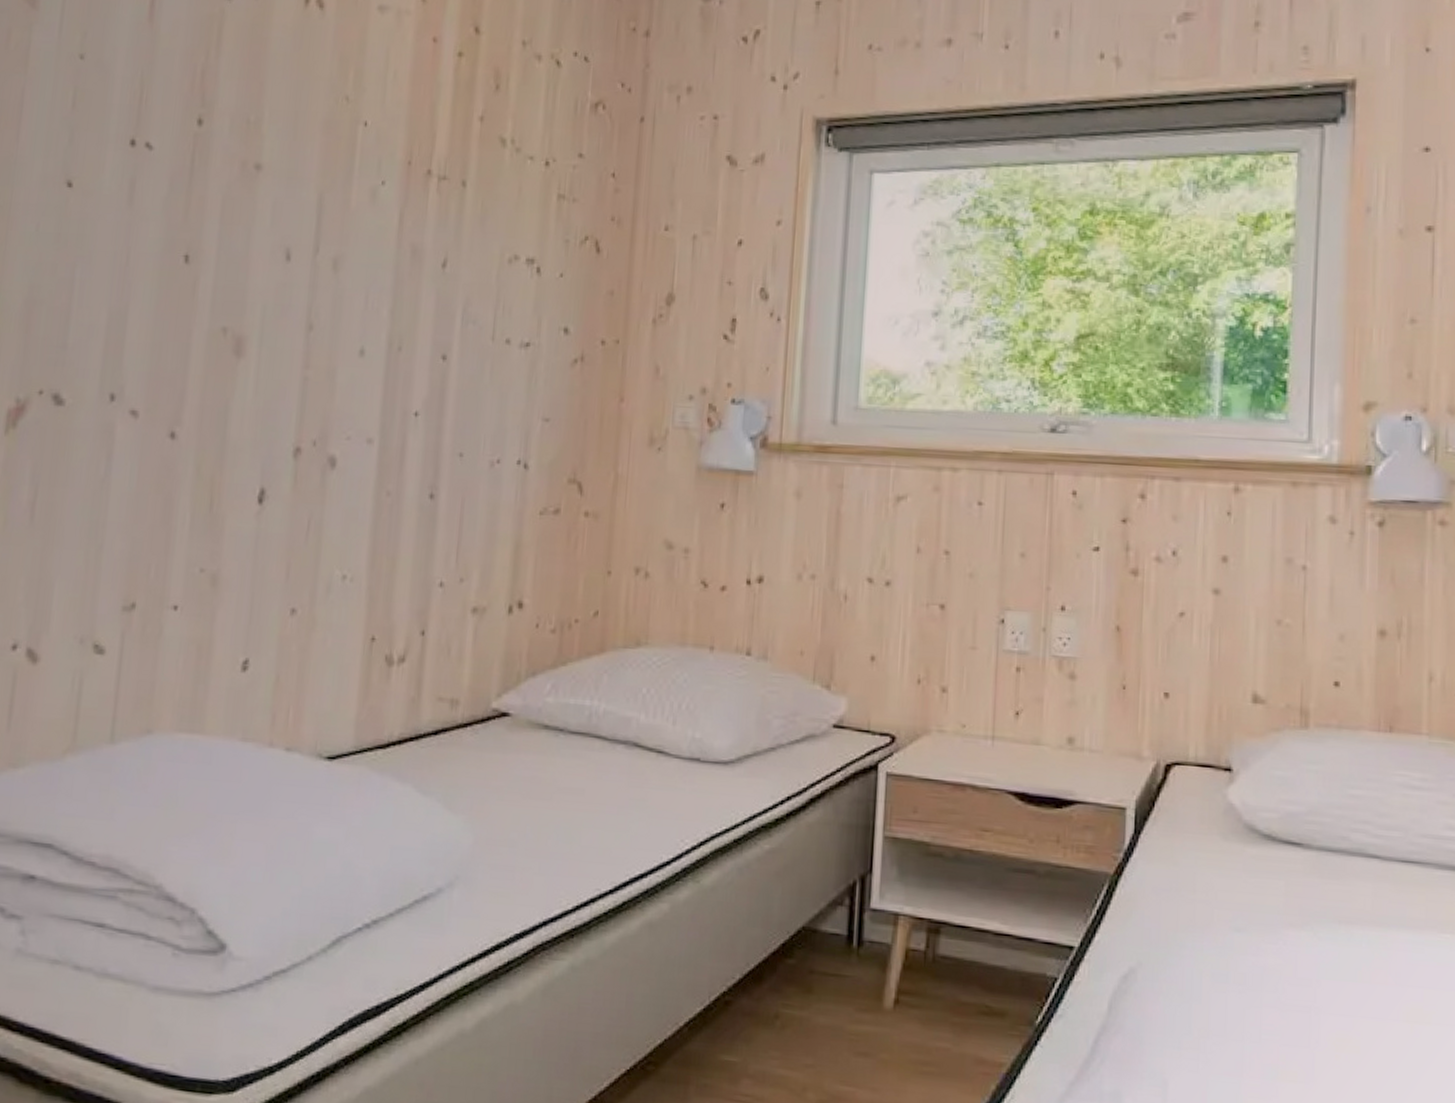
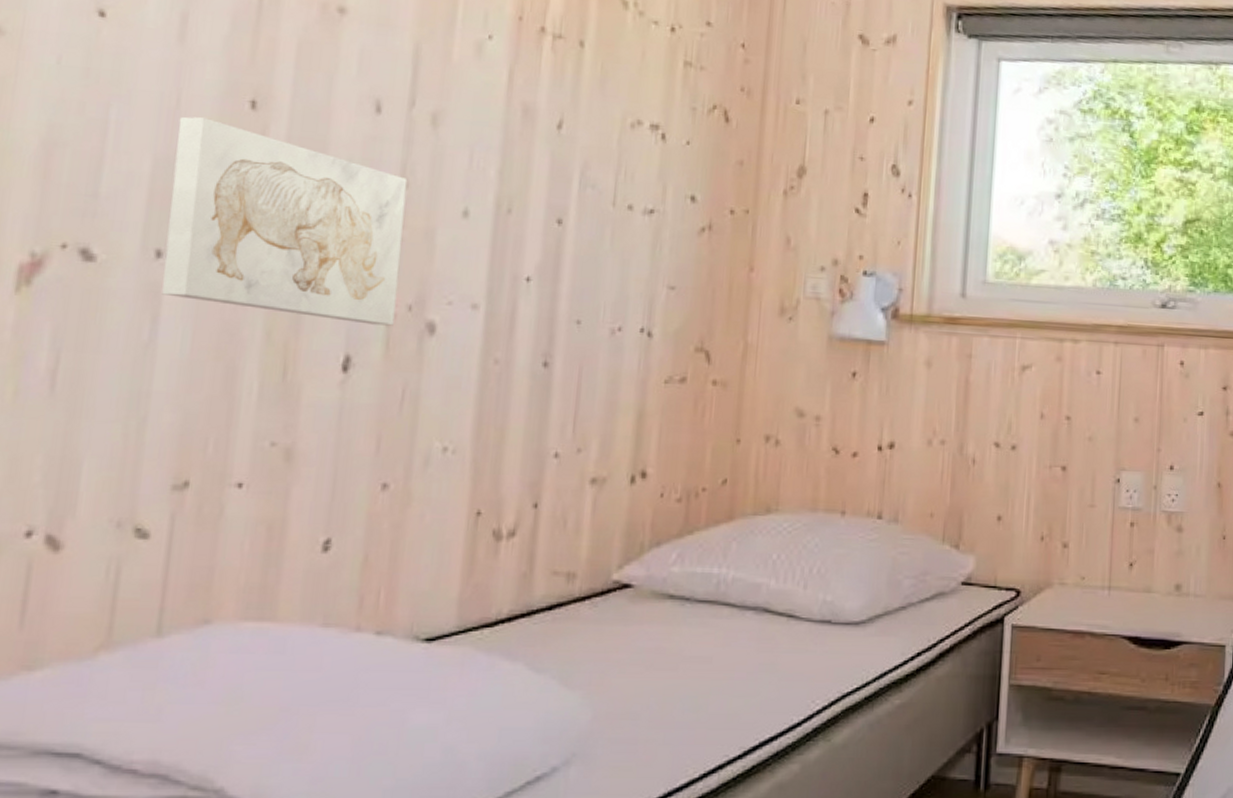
wall art: none [115,272,313,460] -> present [162,116,408,326]

